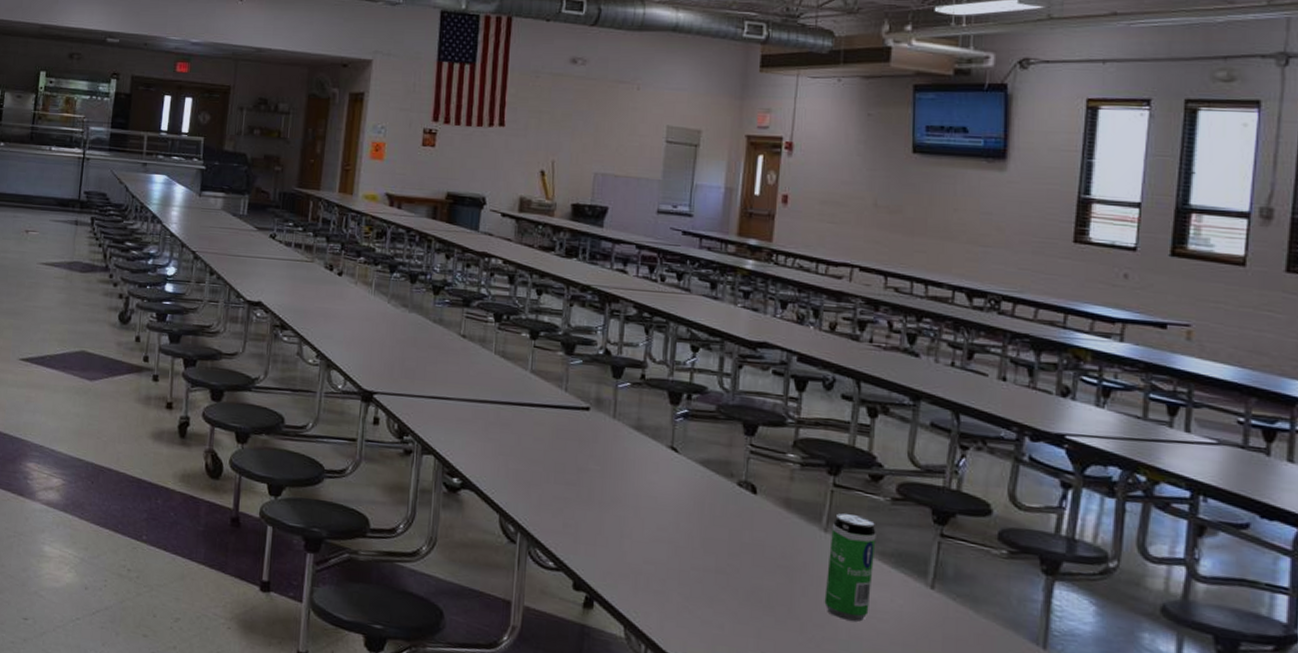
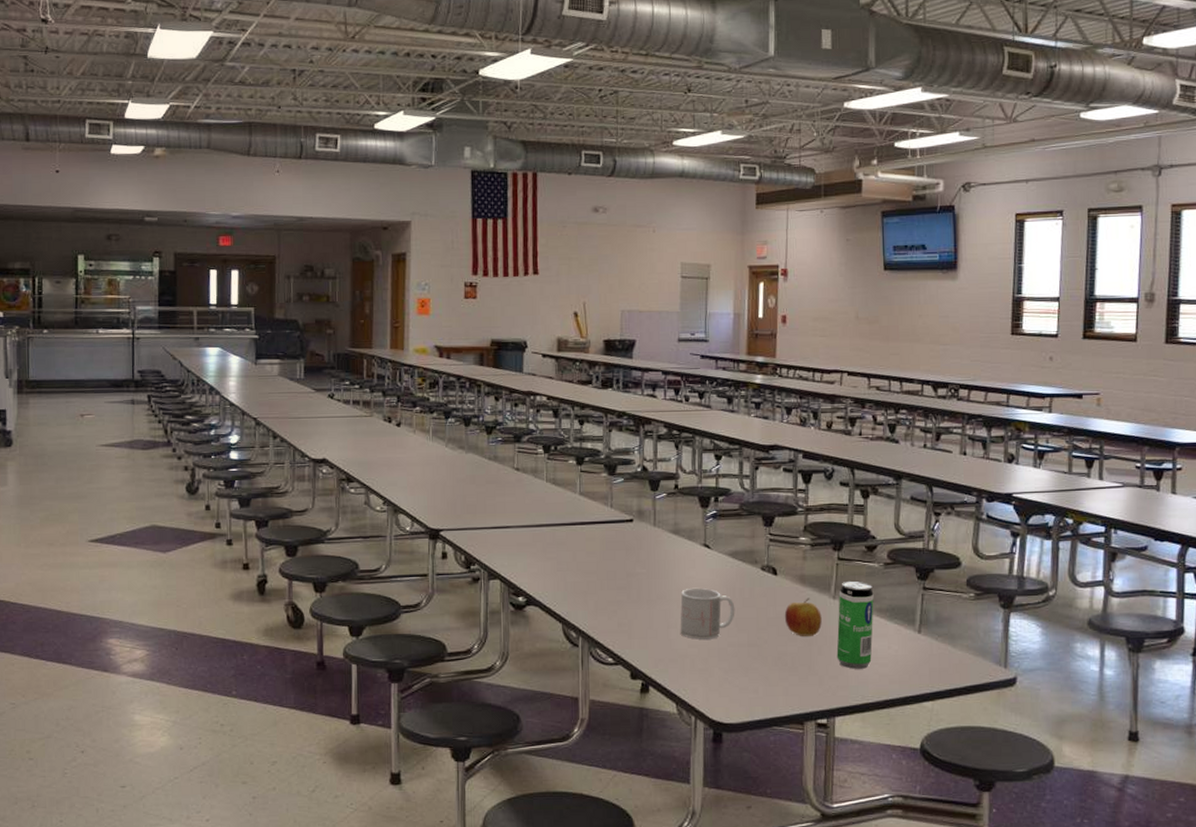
mug: none [635,495,703,558] -> present [680,587,735,640]
apple: none [762,526,809,573] -> present [784,598,822,636]

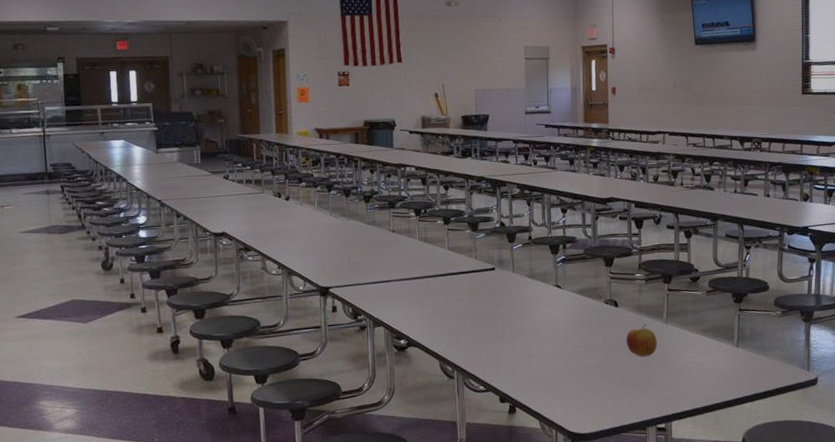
mug: present [680,587,735,640] -> none [539,322,585,366]
beverage can: present [836,580,874,669] -> none [670,307,700,381]

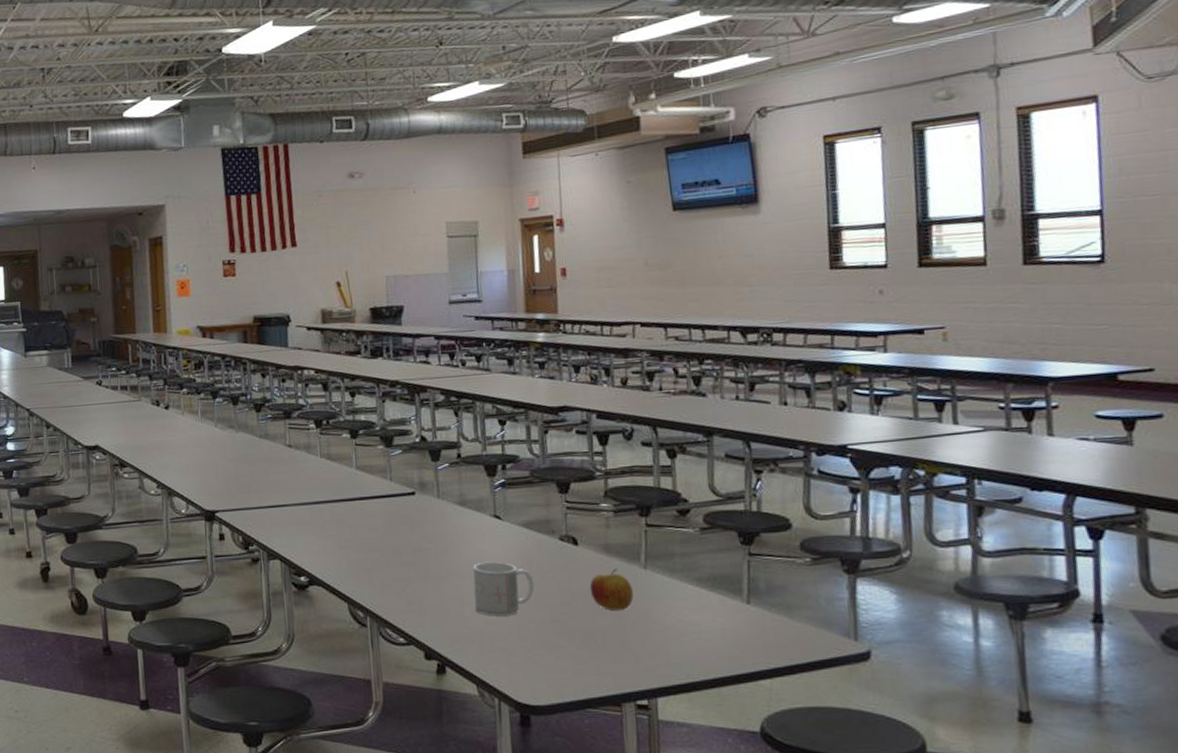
mug: none [539,322,585,366] -> present [473,561,535,617]

